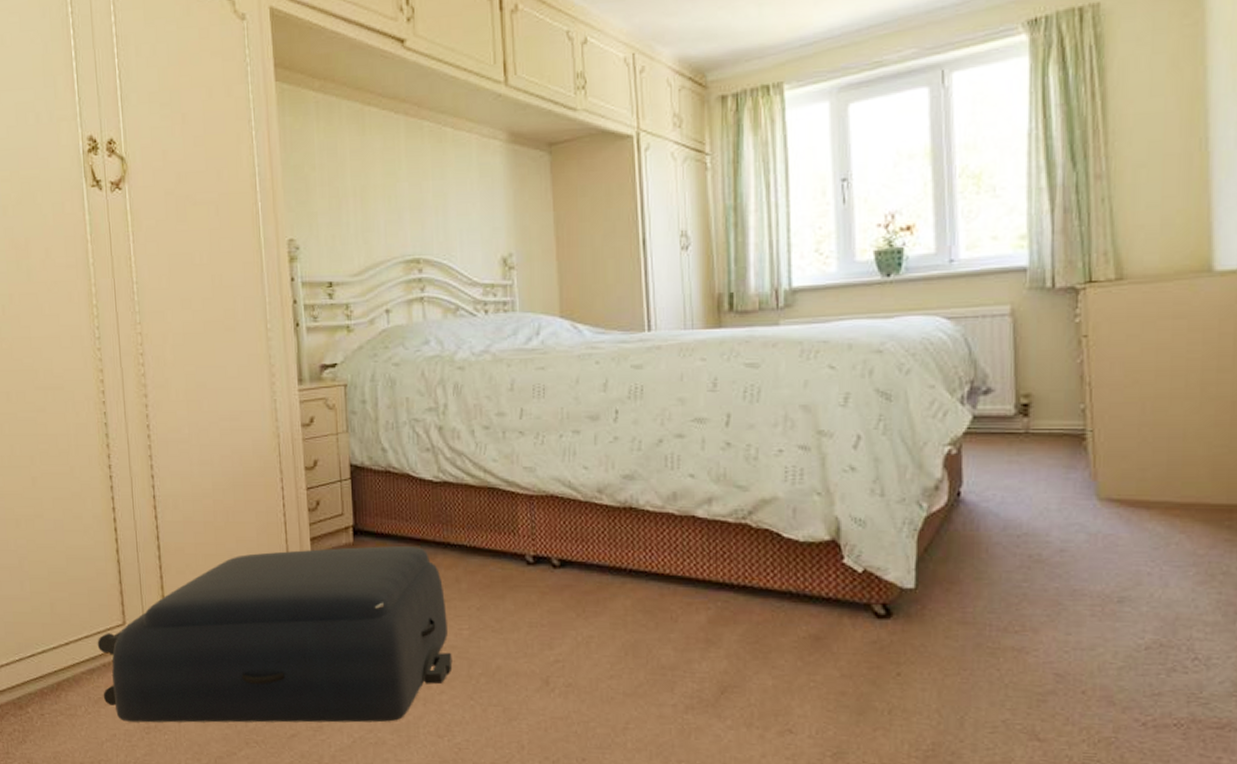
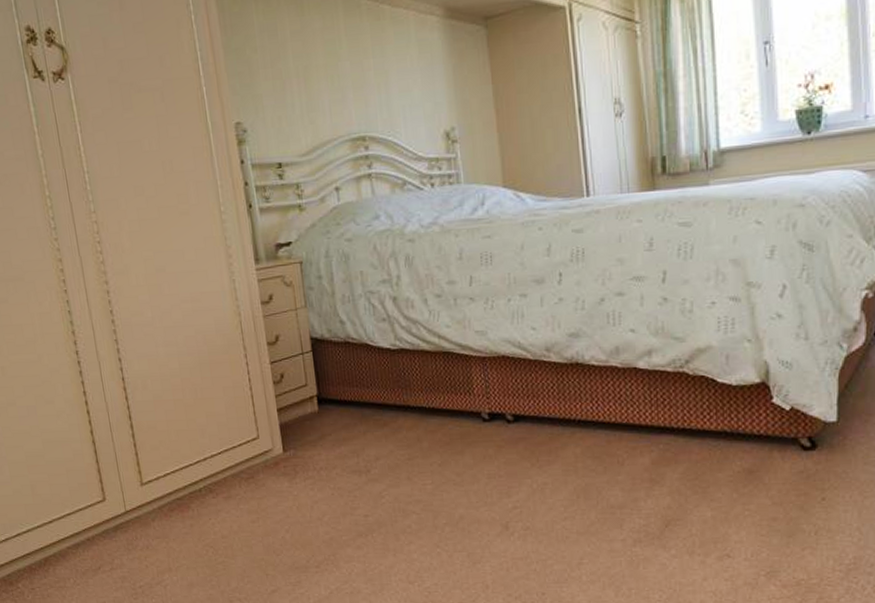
suitcase: present [97,546,453,723] -> none [79,411,419,590]

